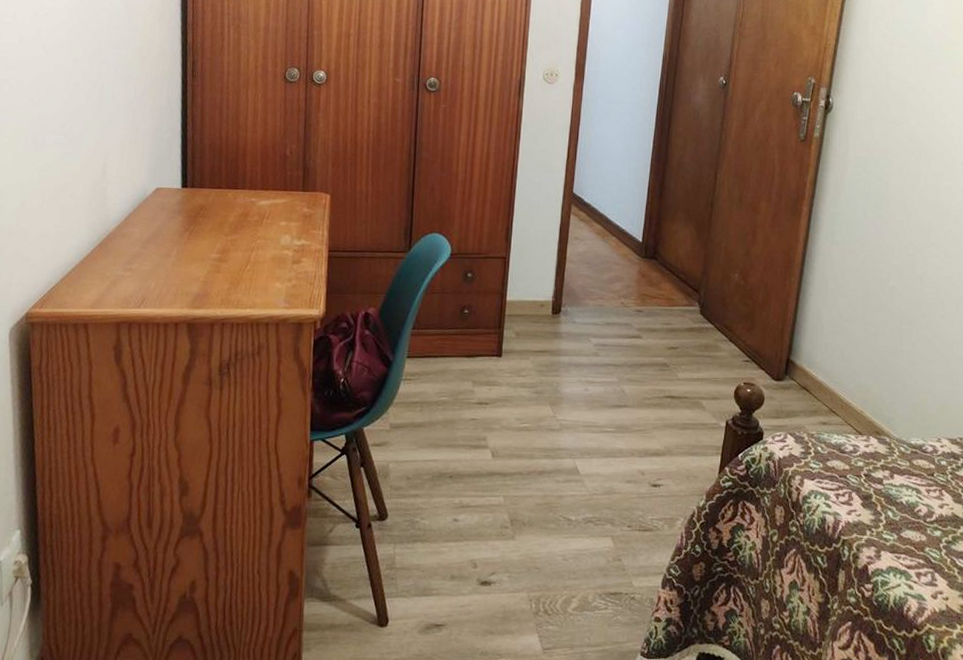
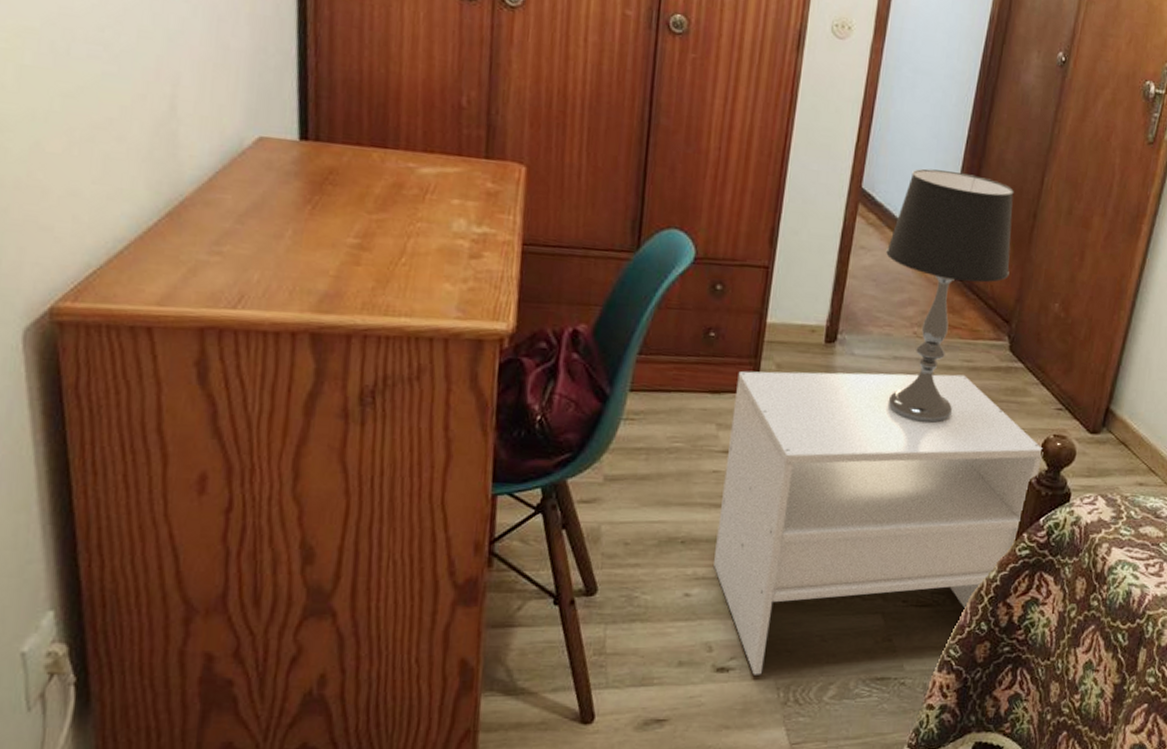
nightstand: none [475,335,736,589] -> present [714,371,1044,675]
table lamp: none [595,174,695,376] -> present [886,168,1014,424]

